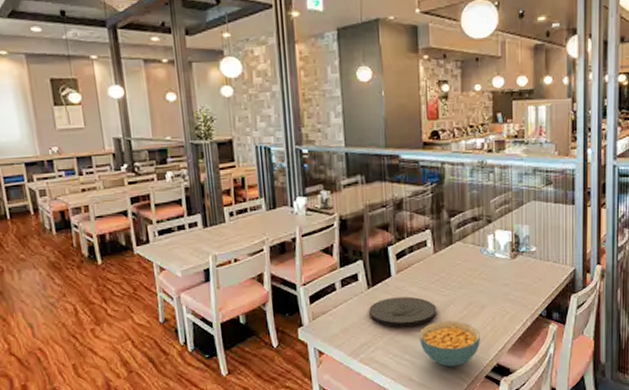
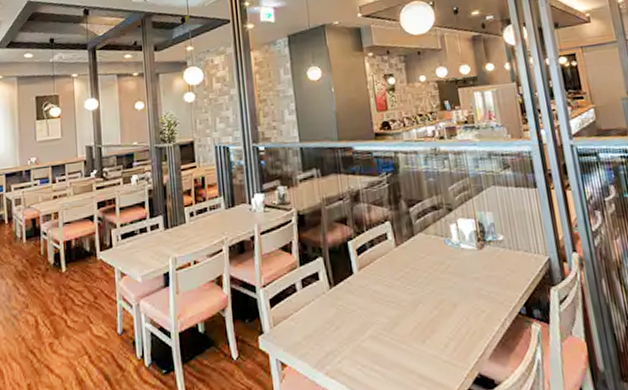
plate: present [369,296,437,327] -> none [332,296,406,332]
cereal bowl: present [419,320,480,367] -> none [388,322,457,380]

